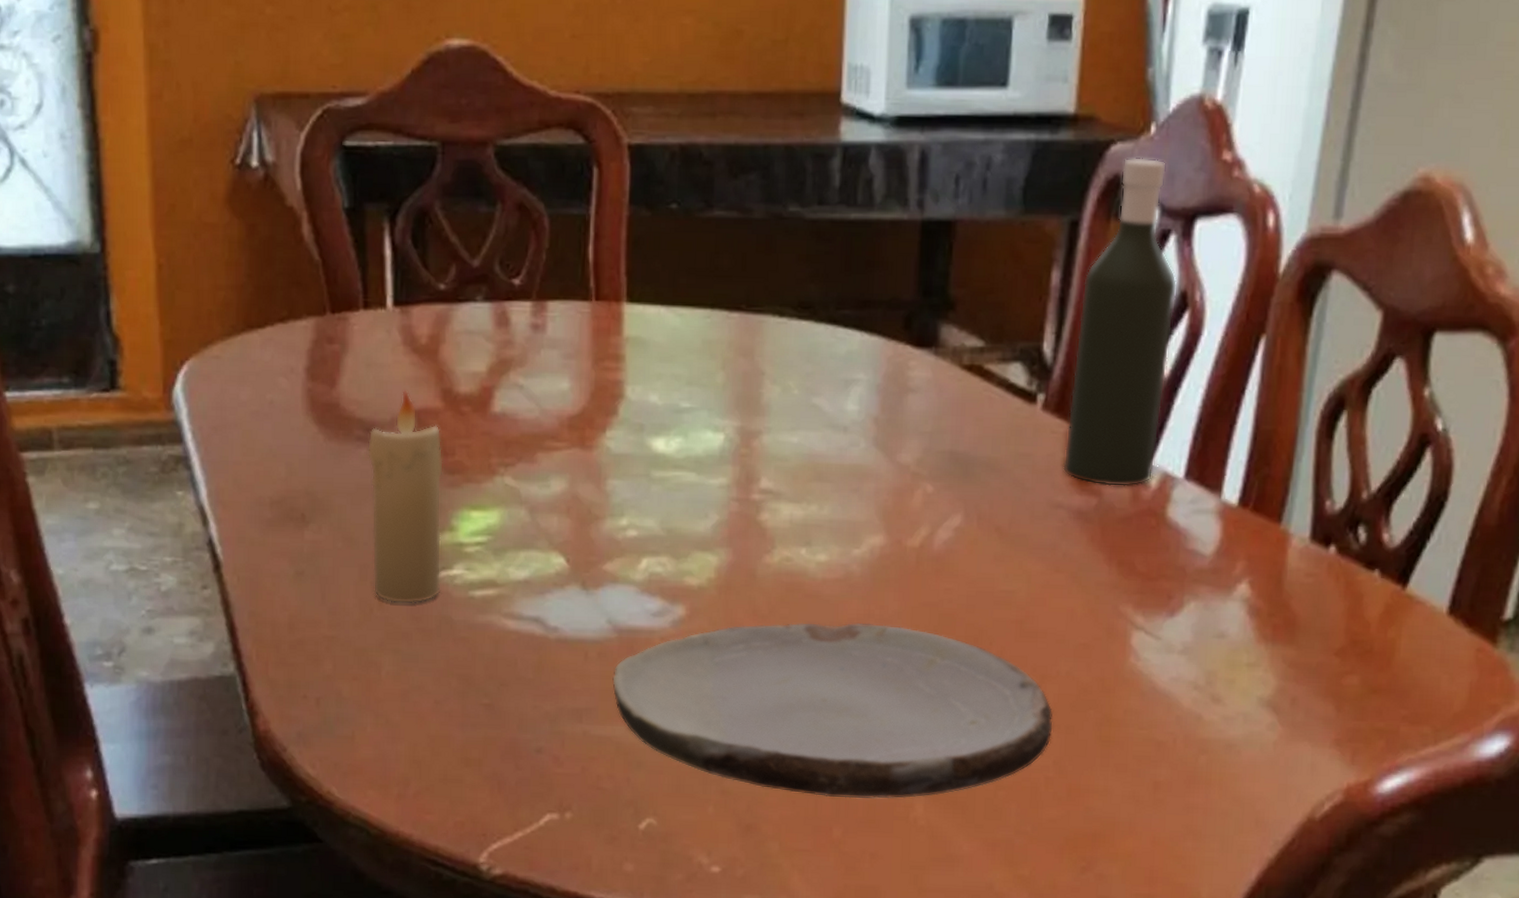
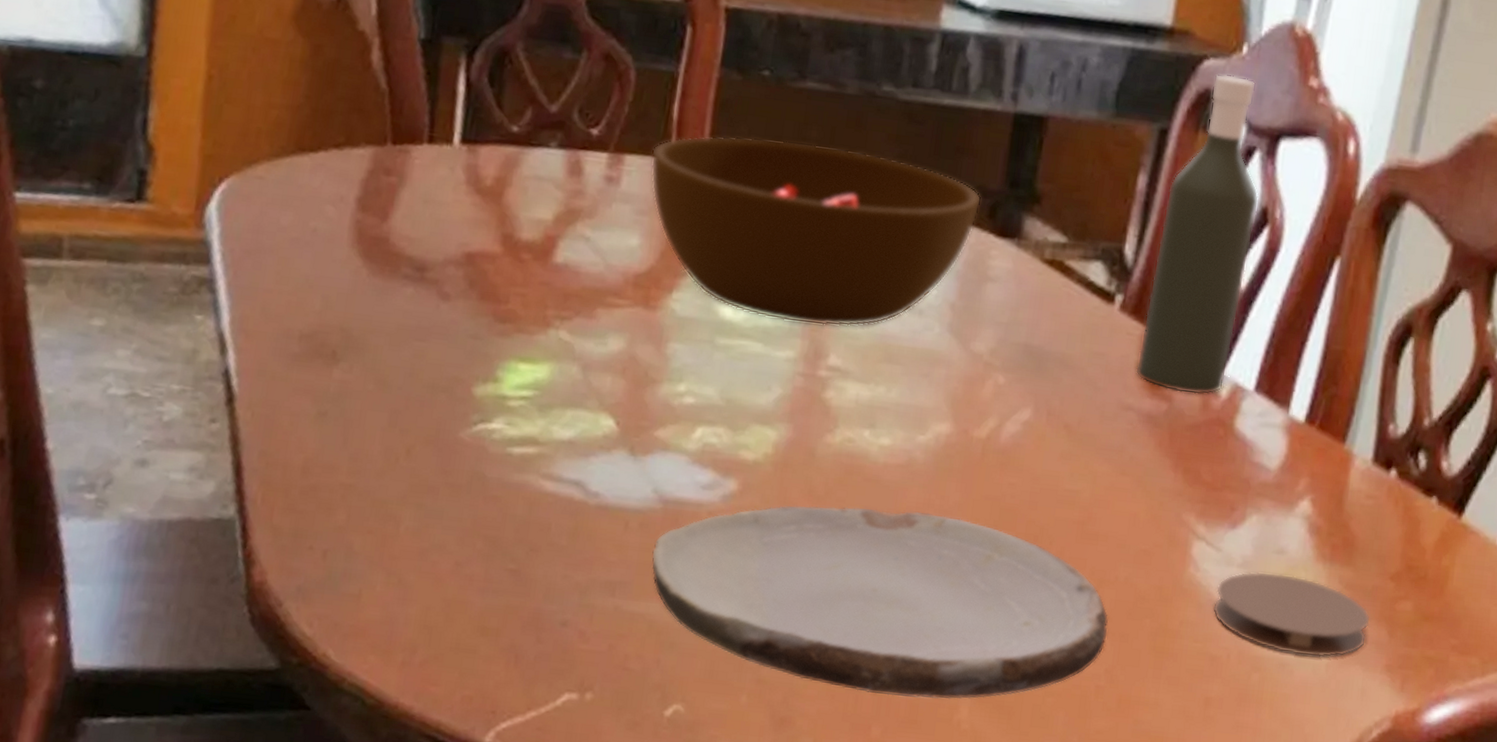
candle: present [367,390,444,604] -> none [401,231,497,457]
bowl: none [572,271,896,451] -> present [651,135,982,327]
coaster: none [1156,656,1316,737] -> present [1213,571,1369,658]

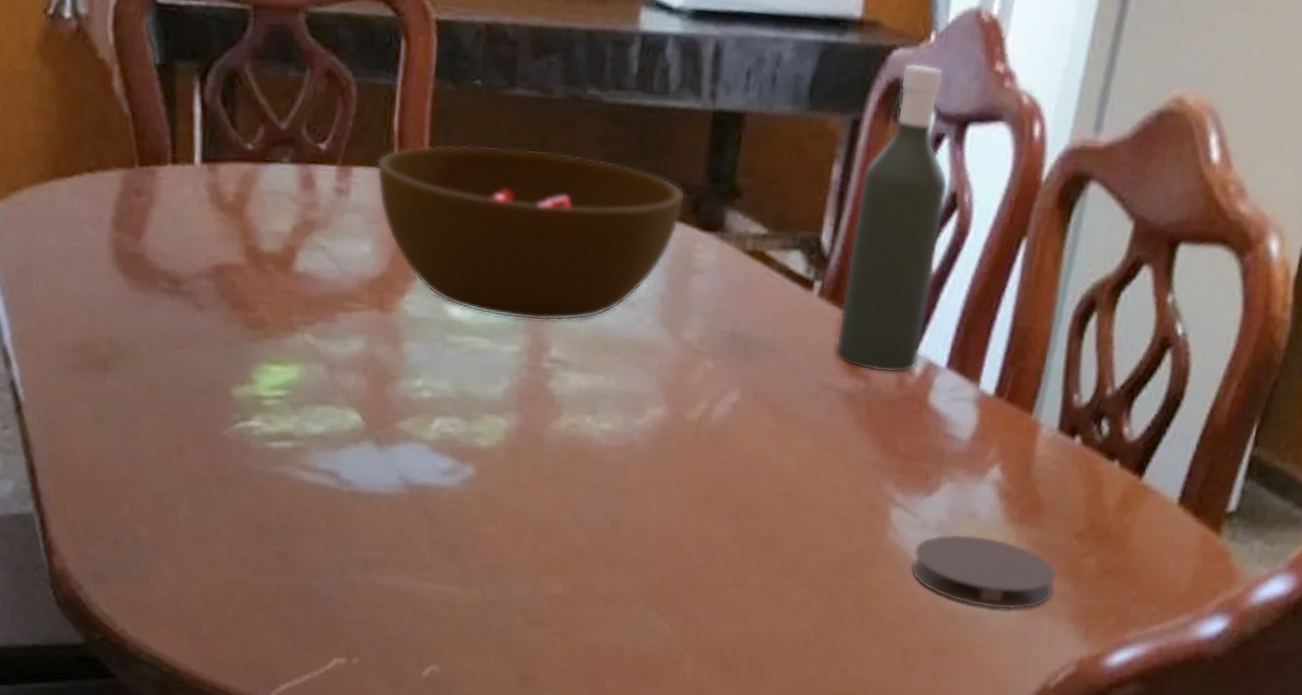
plate: present [651,505,1108,700] -> none [402,486,815,656]

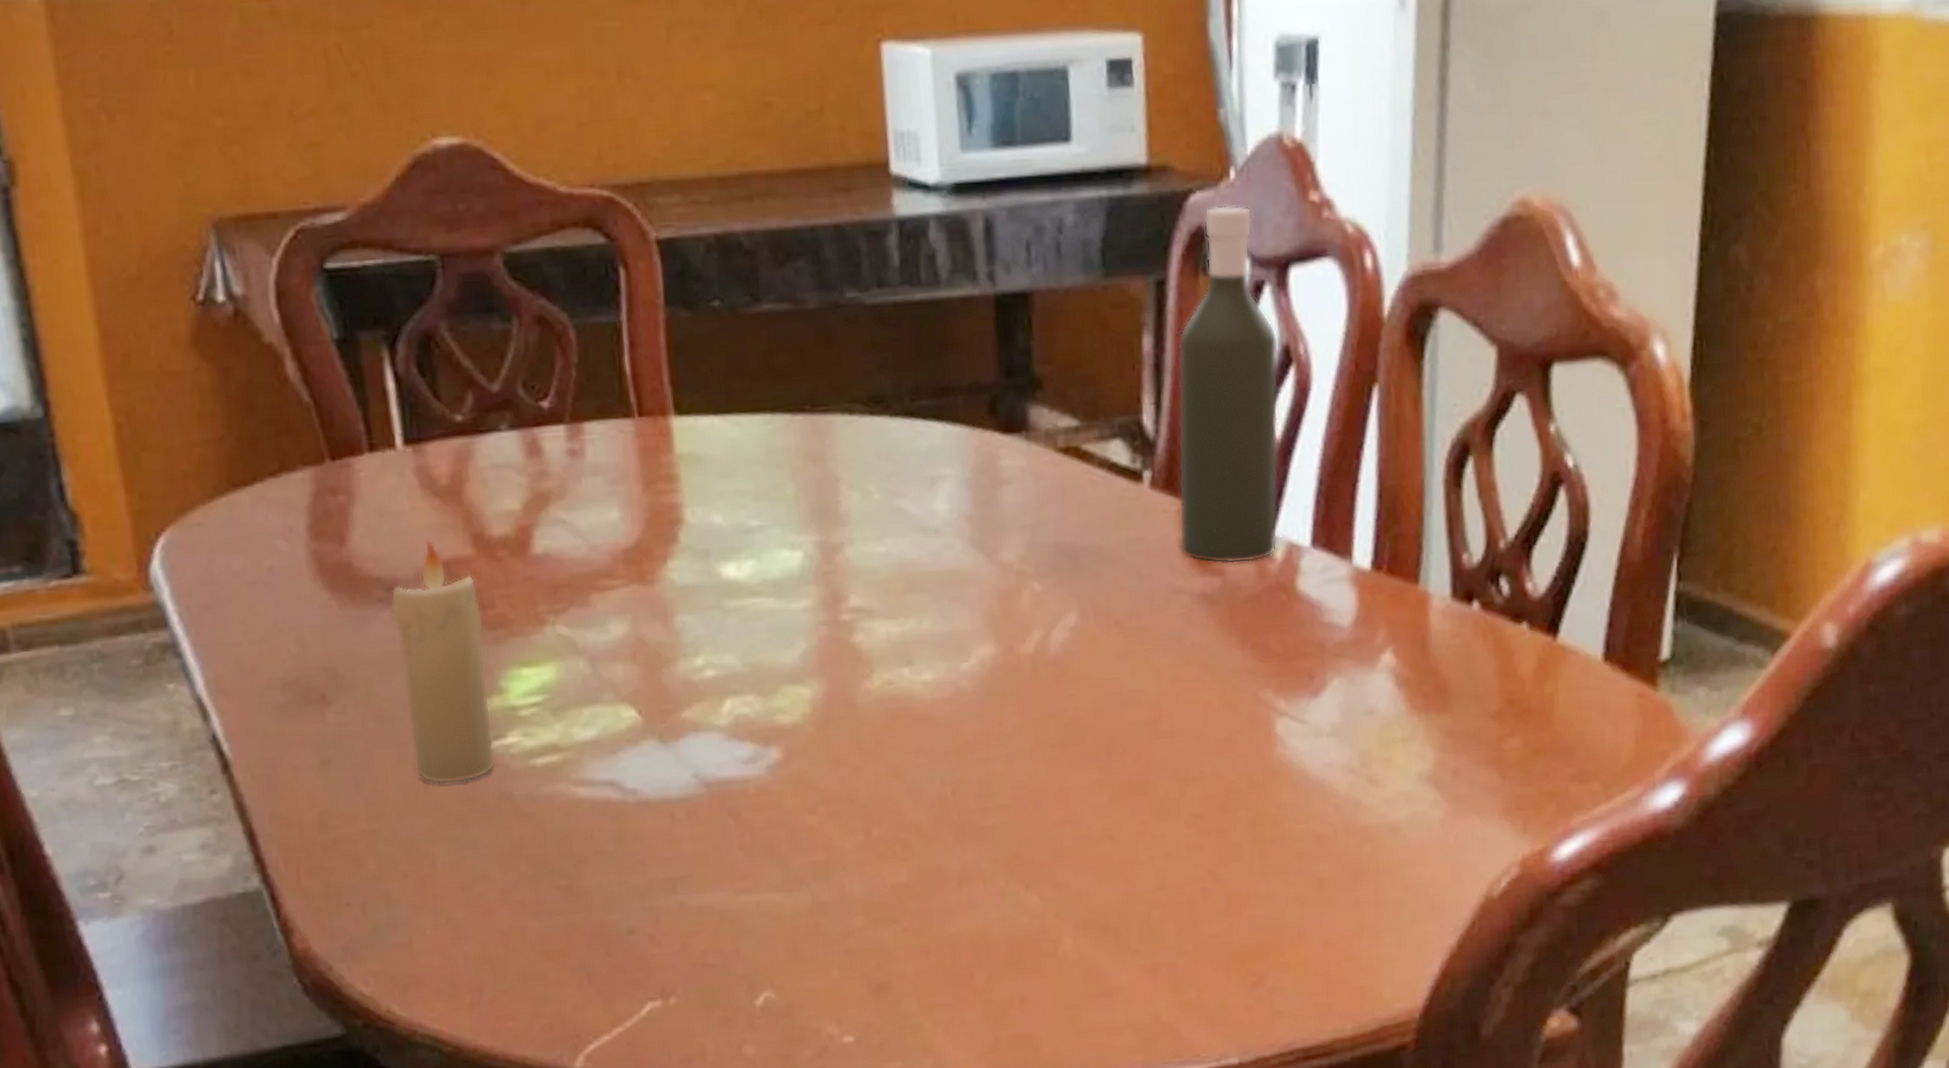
candle: none [170,245,246,453] -> present [390,539,496,784]
bowl: present [376,145,686,321] -> none [611,370,978,570]
coaster: present [911,534,1056,610] -> none [1309,734,1478,817]

